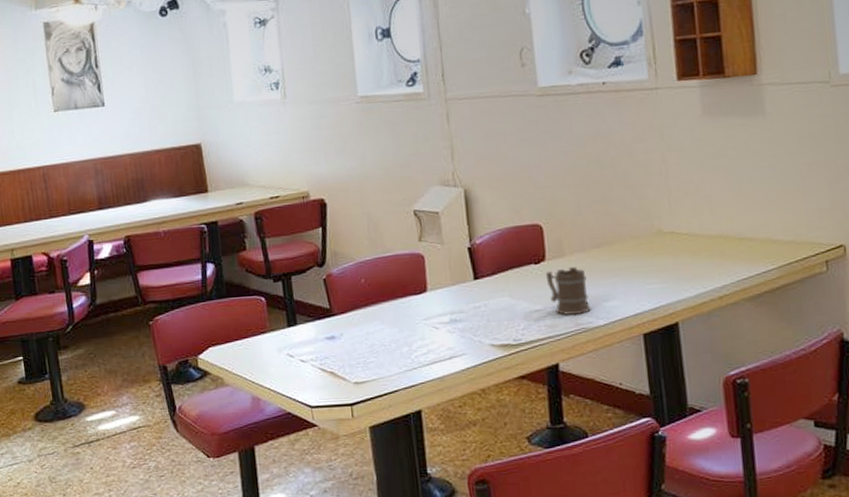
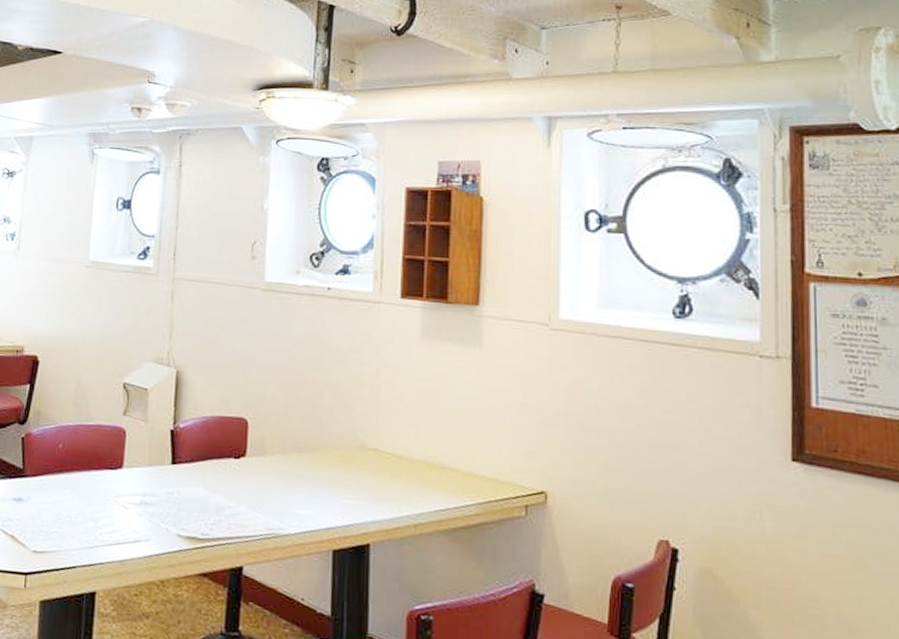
mug: present [545,267,591,315] -> none [243,467,284,519]

